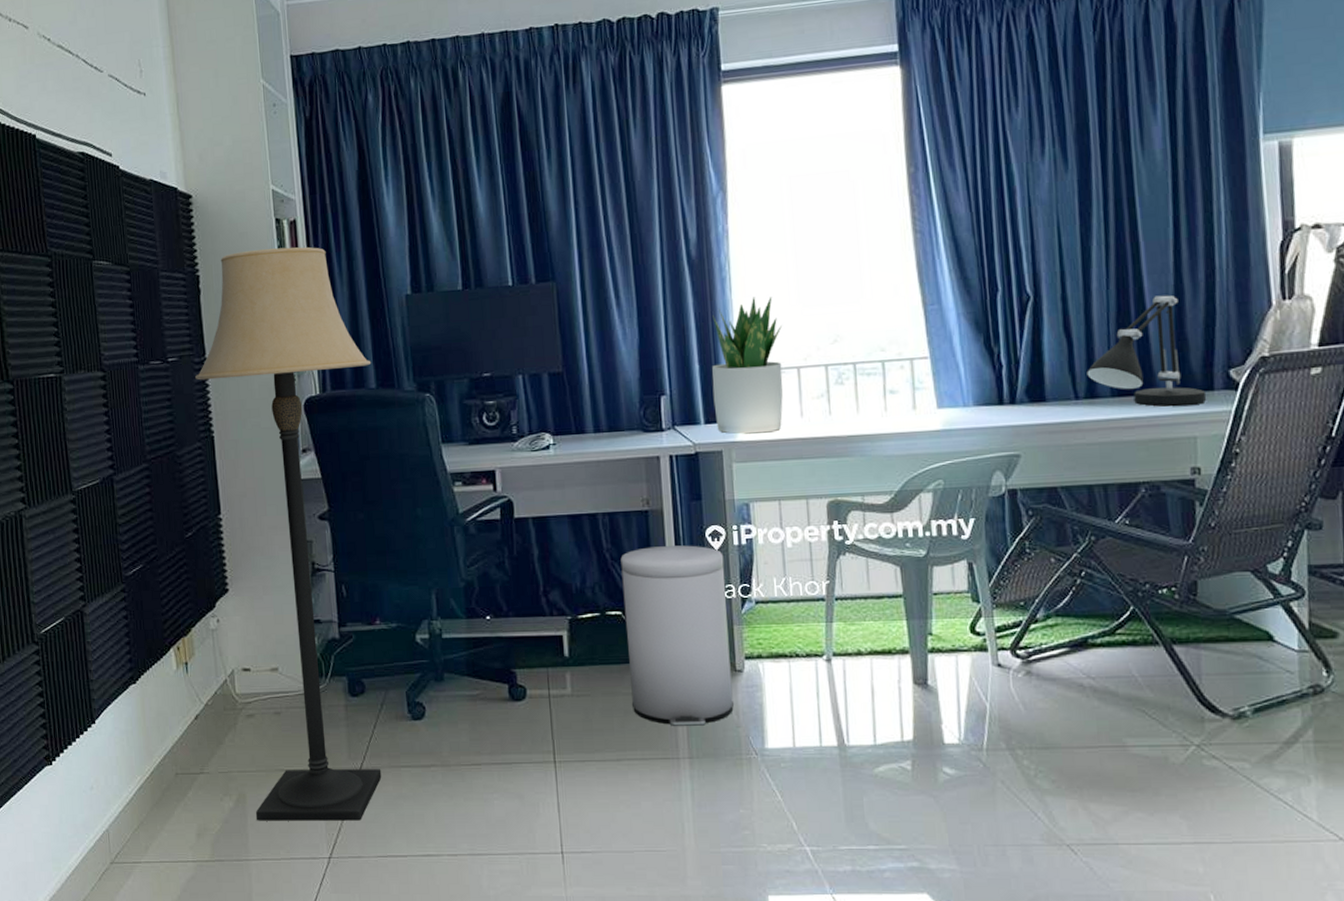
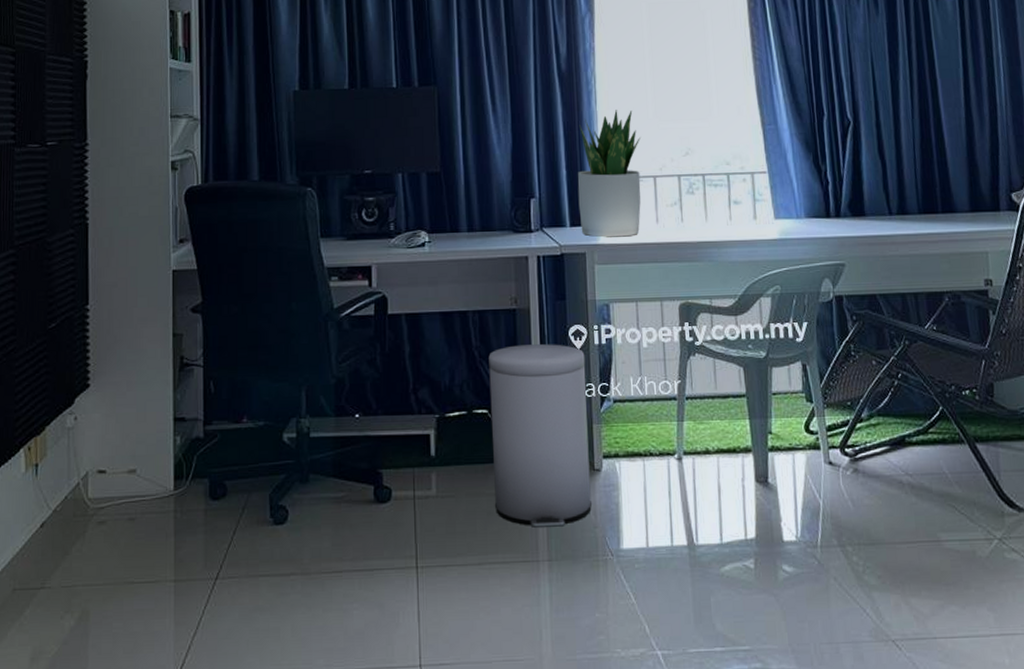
lamp: present [194,247,382,821] -> none [73,38,256,641]
desk lamp: present [1086,295,1207,406] -> none [898,126,995,224]

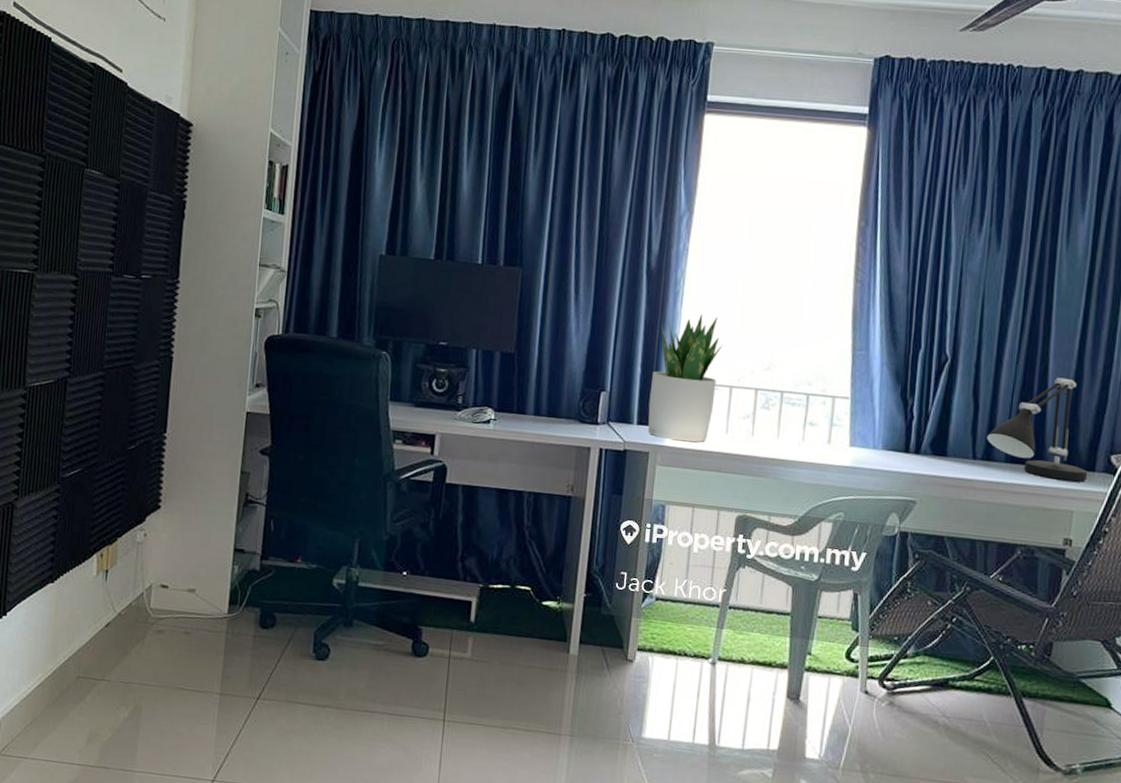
pedal bin: present [488,344,592,529] -> none [525,530,634,708]
desk lamp: none [898,126,995,224] -> present [987,377,1088,482]

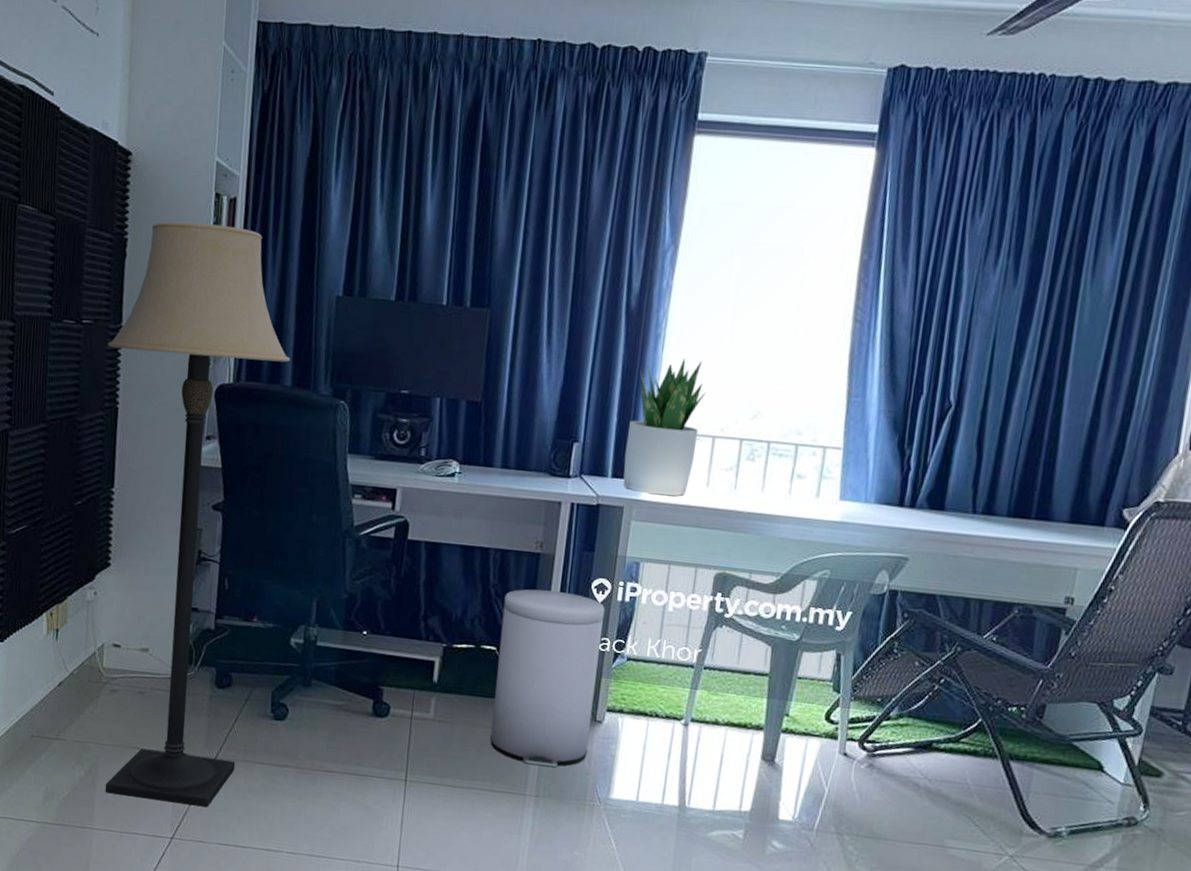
lamp: none [148,185,337,749] -> present [105,221,291,808]
pedal bin: none [525,530,634,708] -> present [489,589,605,769]
desk lamp: present [987,377,1088,482] -> none [989,425,1097,538]

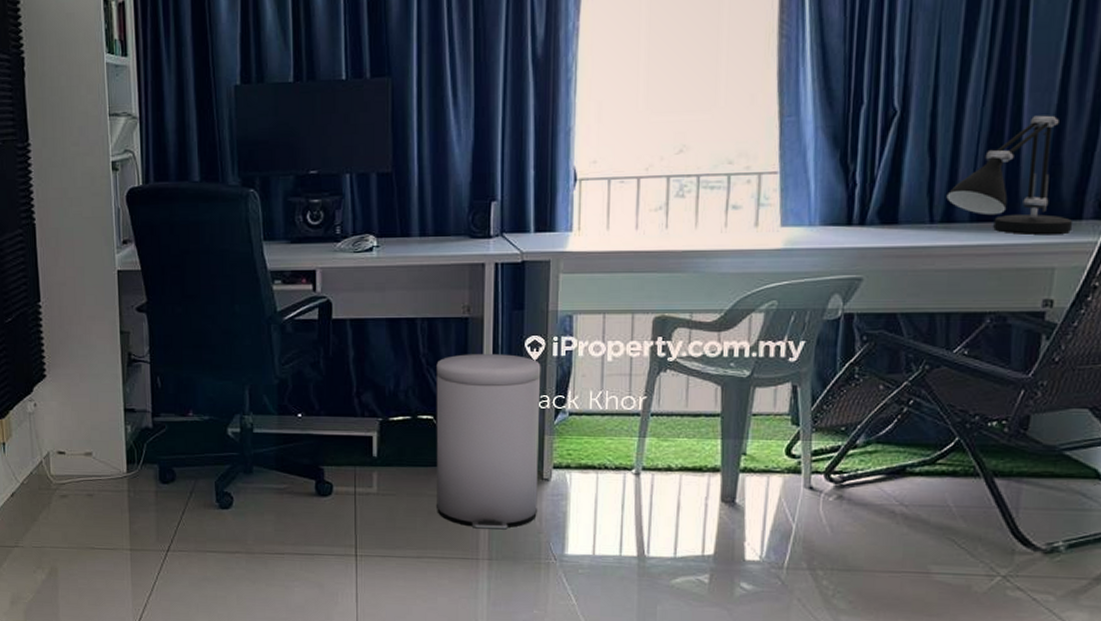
lamp: present [105,221,291,808] -> none [17,30,196,599]
planter: present [623,359,706,497] -> none [546,101,626,245]
desk lamp: none [989,425,1097,538] -> present [946,115,1074,234]

